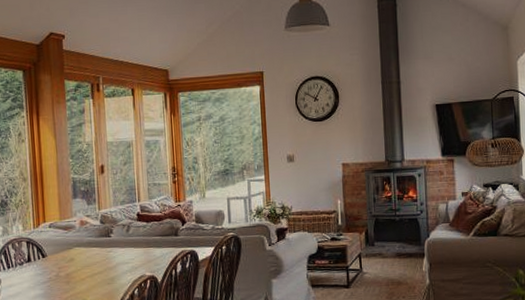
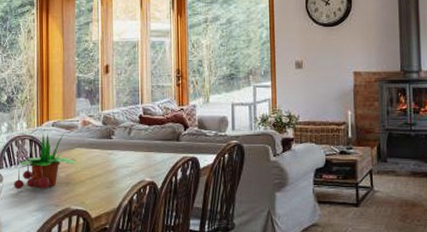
potted plant: none [13,234,77,292] -> present [14,134,78,190]

